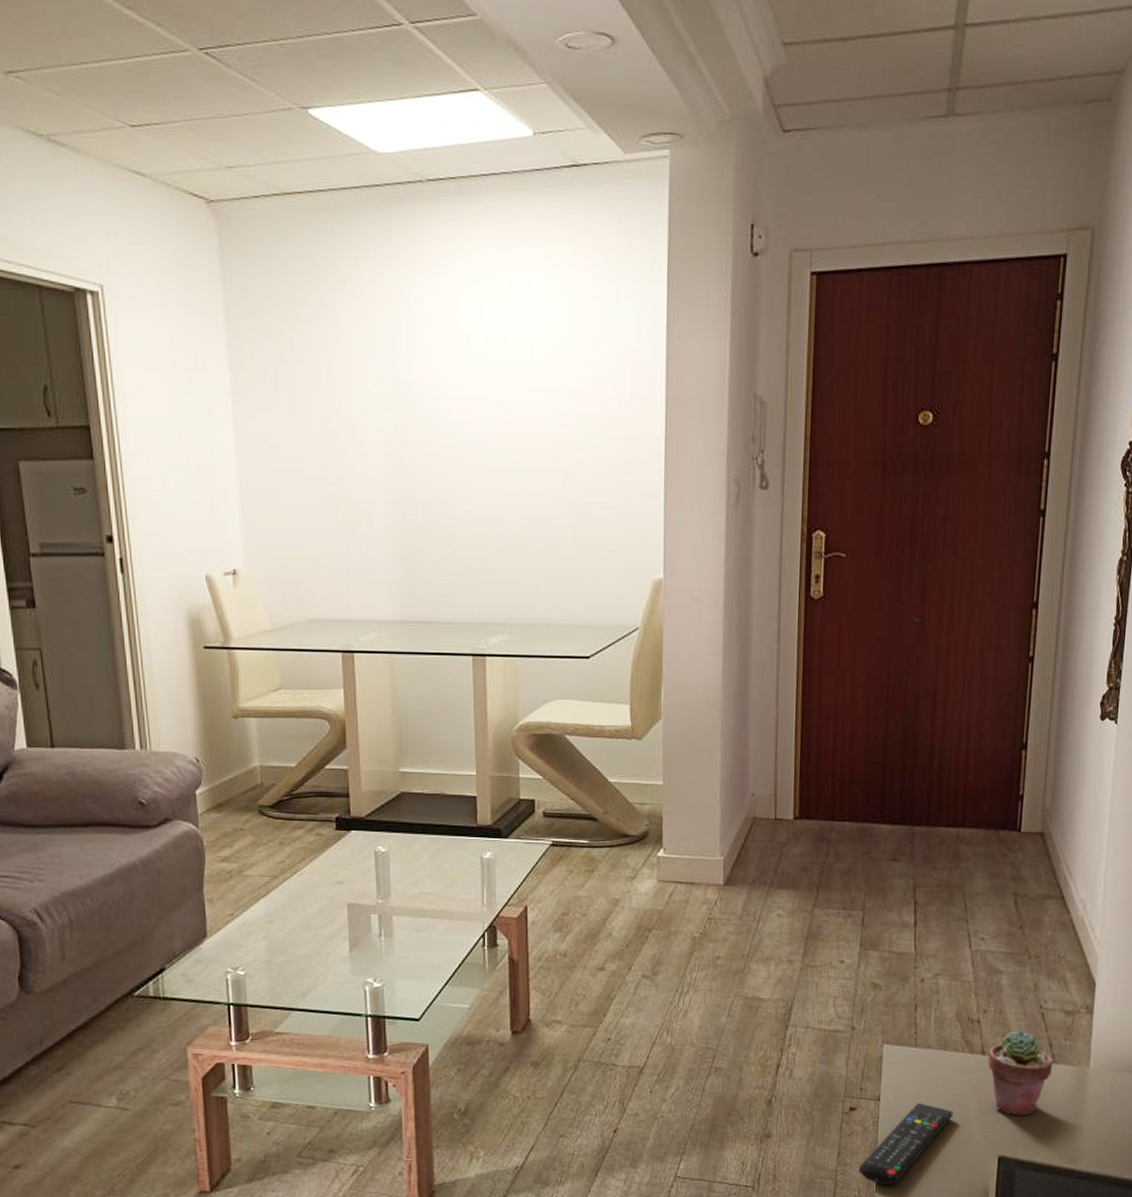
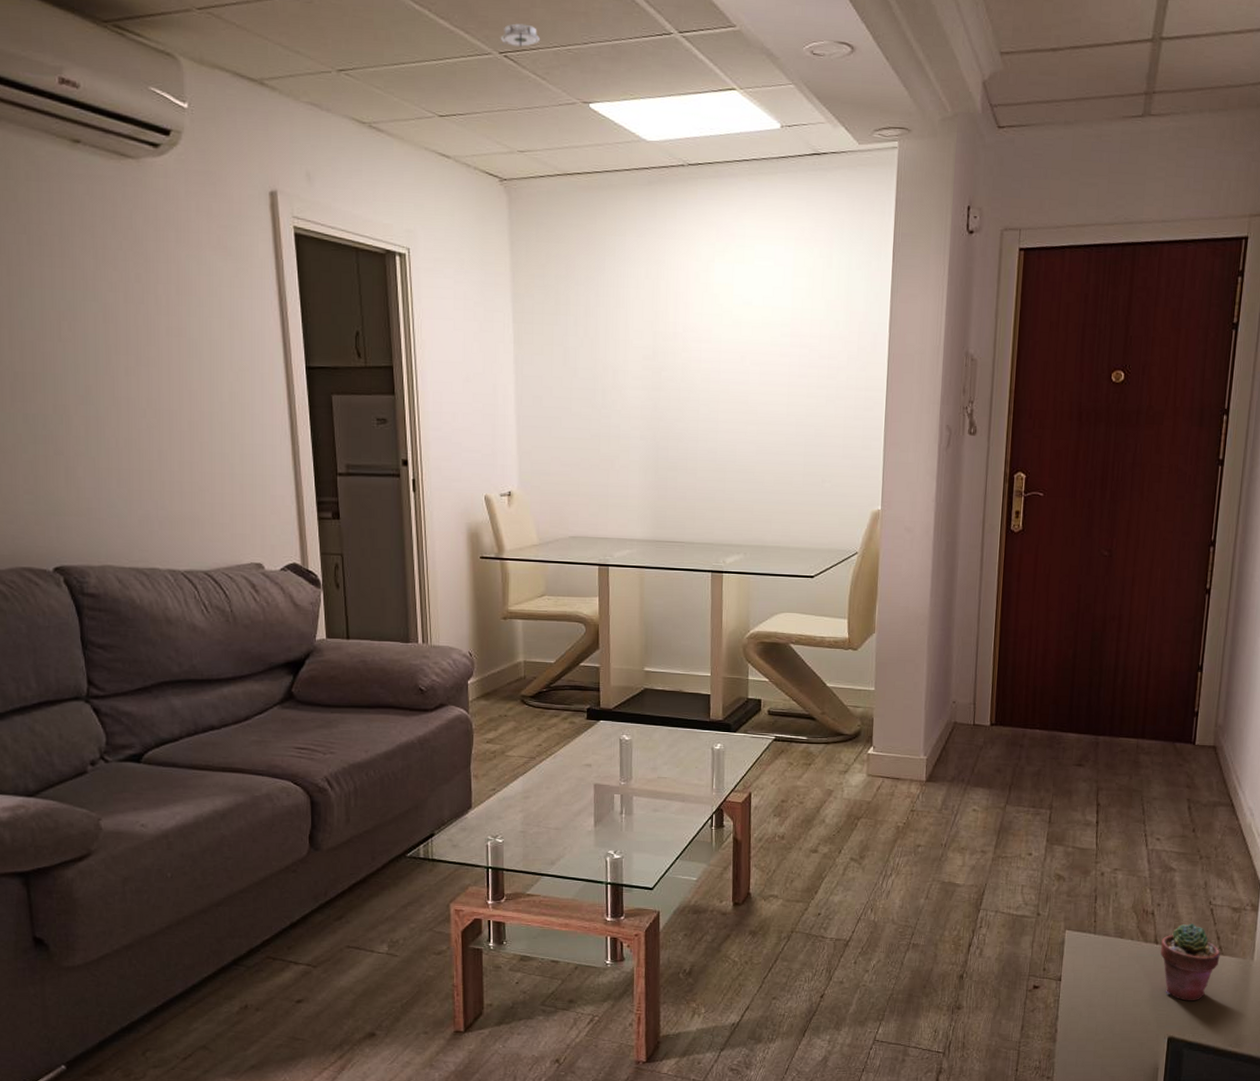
smoke detector: none [198,13,246,42] -> present [500,23,540,47]
remote control: present [858,1102,953,1185] -> none [1040,984,1128,1058]

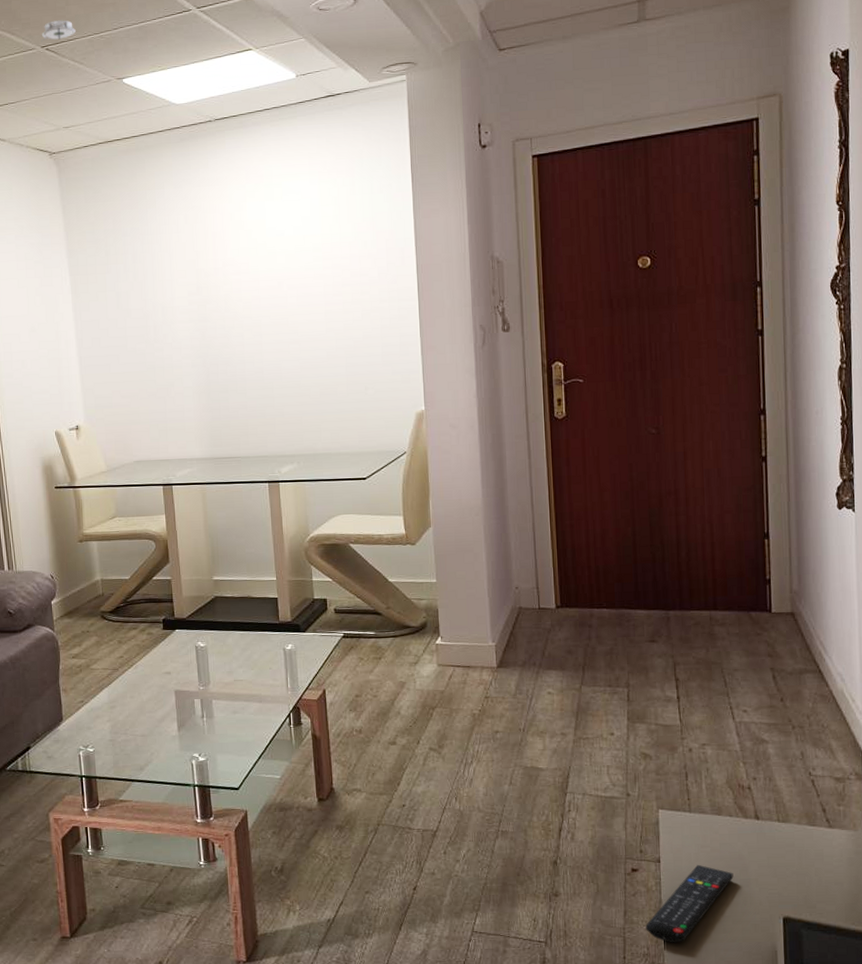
remote control: none [1040,984,1128,1058] -> present [646,864,734,943]
potted succulent: present [1160,923,1221,1001] -> none [762,796,829,878]

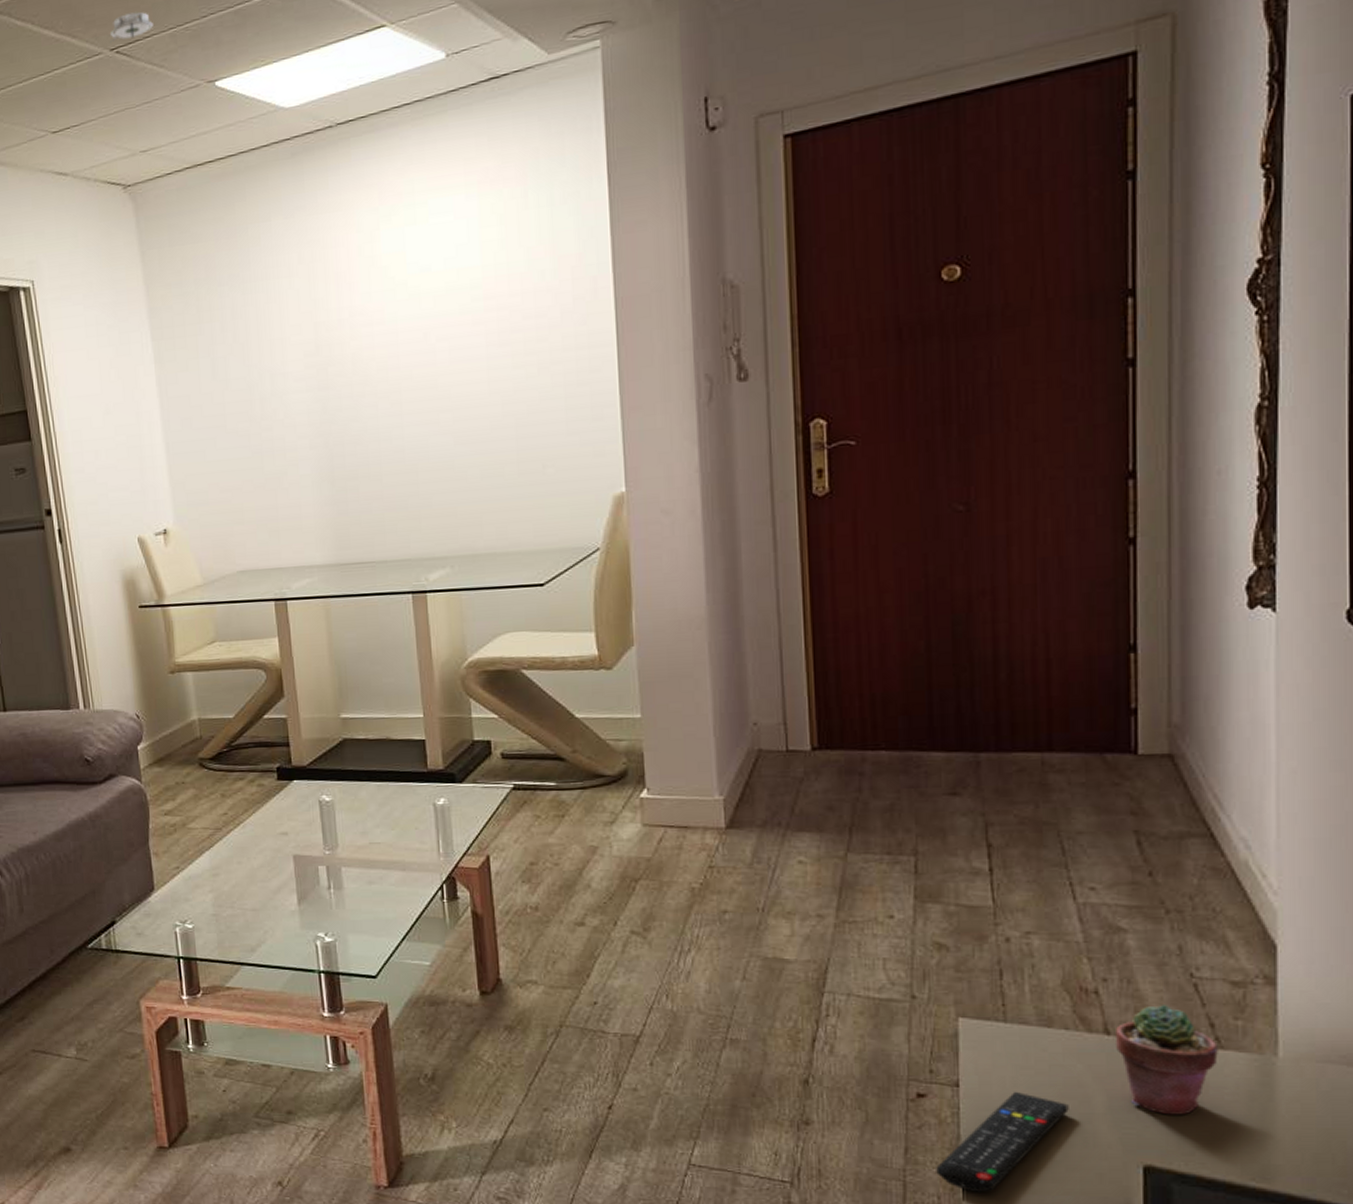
potted succulent: none [762,796,829,878] -> present [1114,1005,1218,1115]

